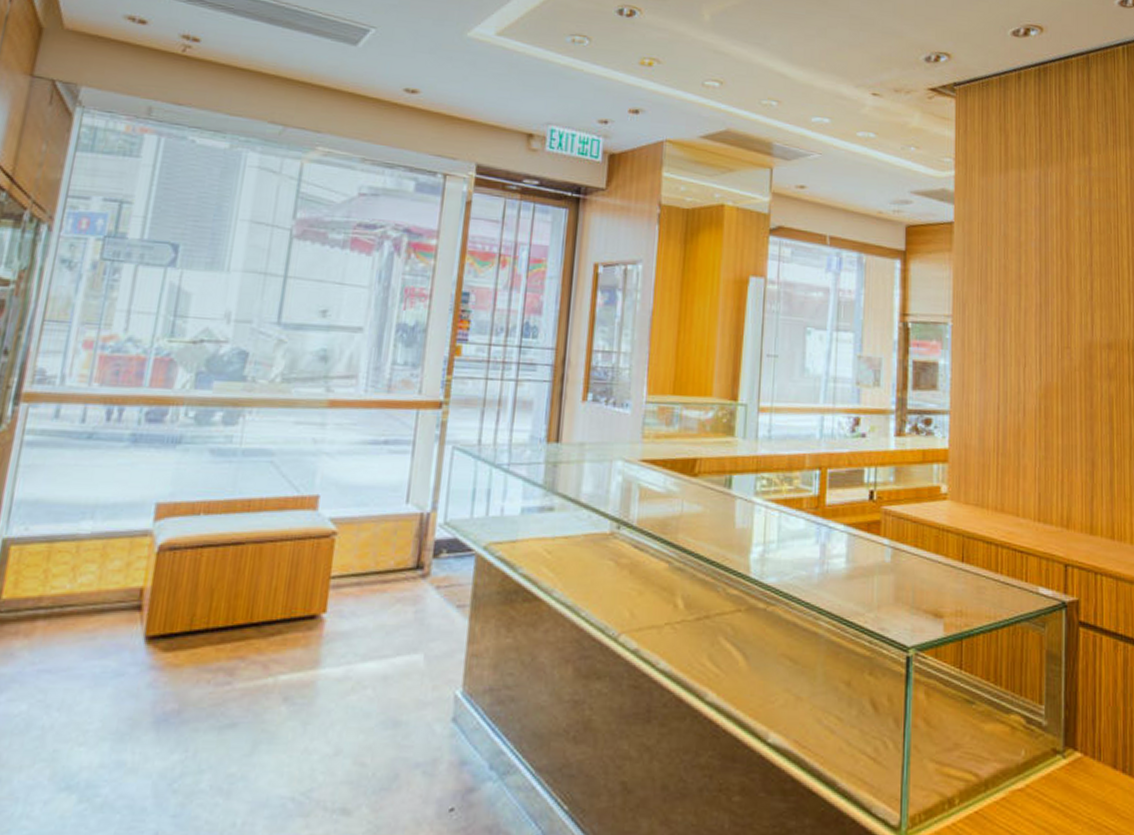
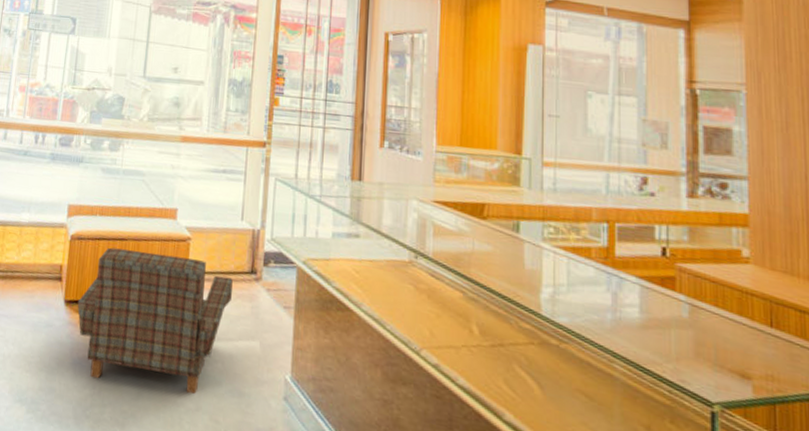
armchair: none [165,556,392,736] -> present [77,247,233,394]

